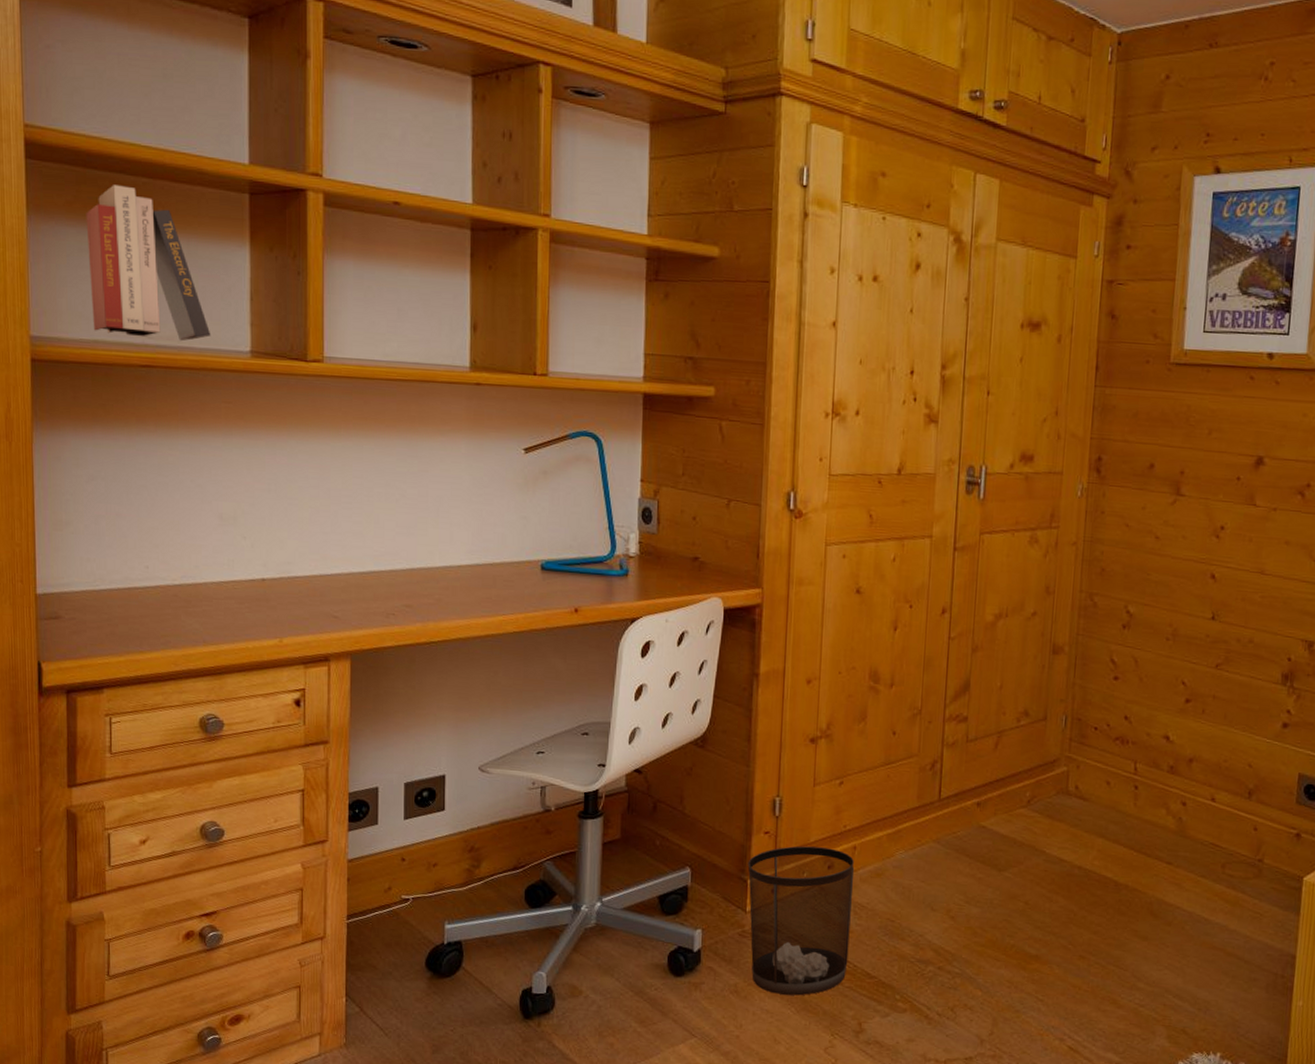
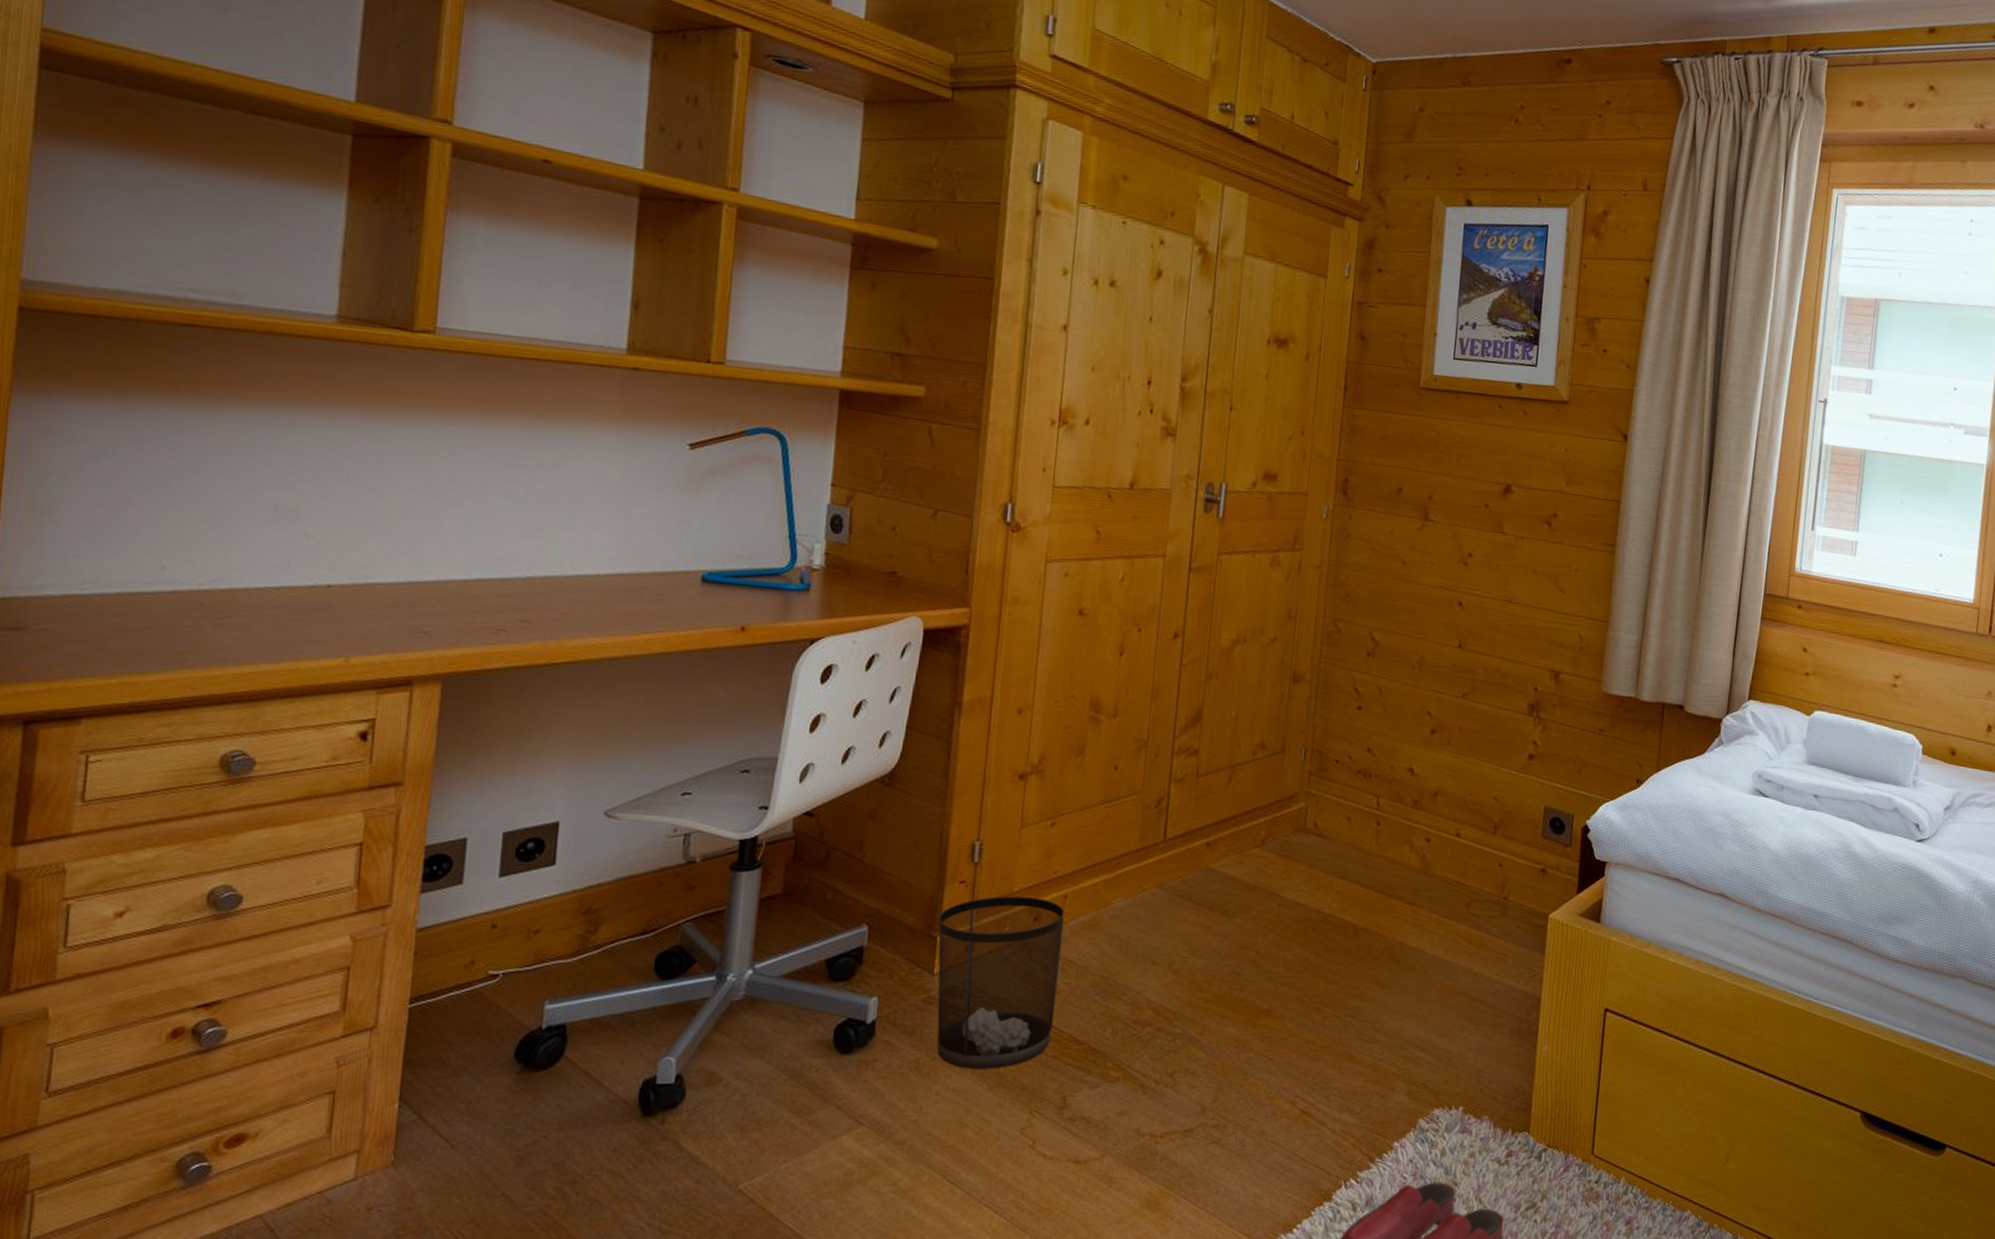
books: present [86,185,211,342] -> none [115,109,284,299]

